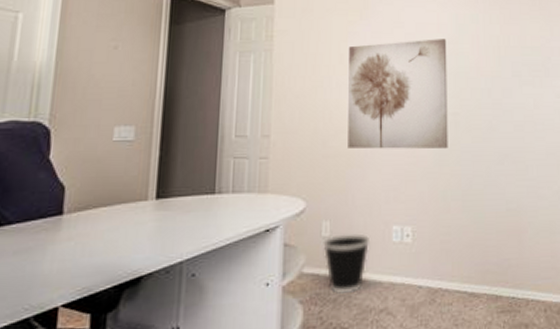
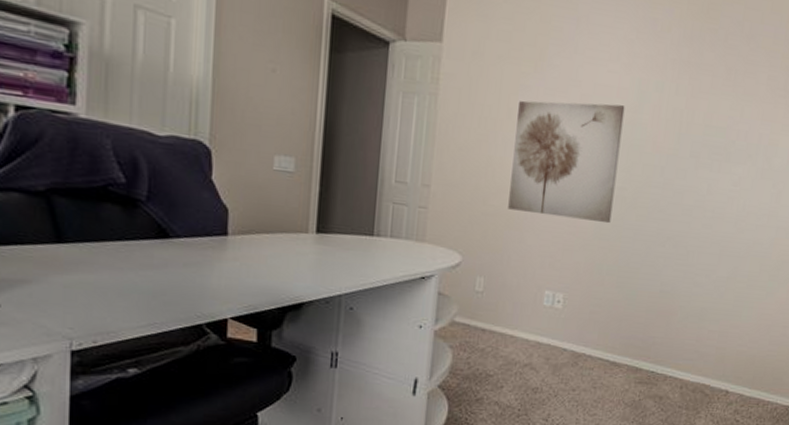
wastebasket: present [323,233,371,295] -> none [475,290,522,346]

